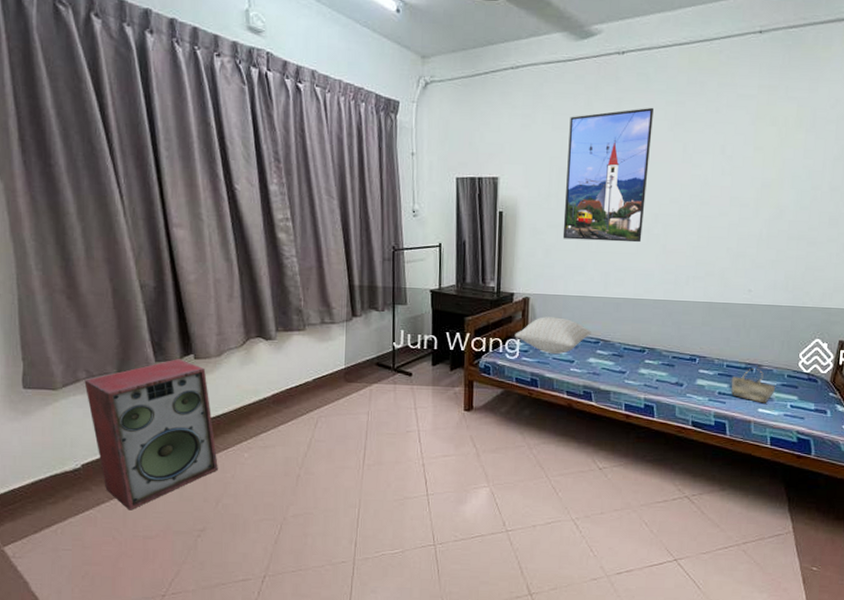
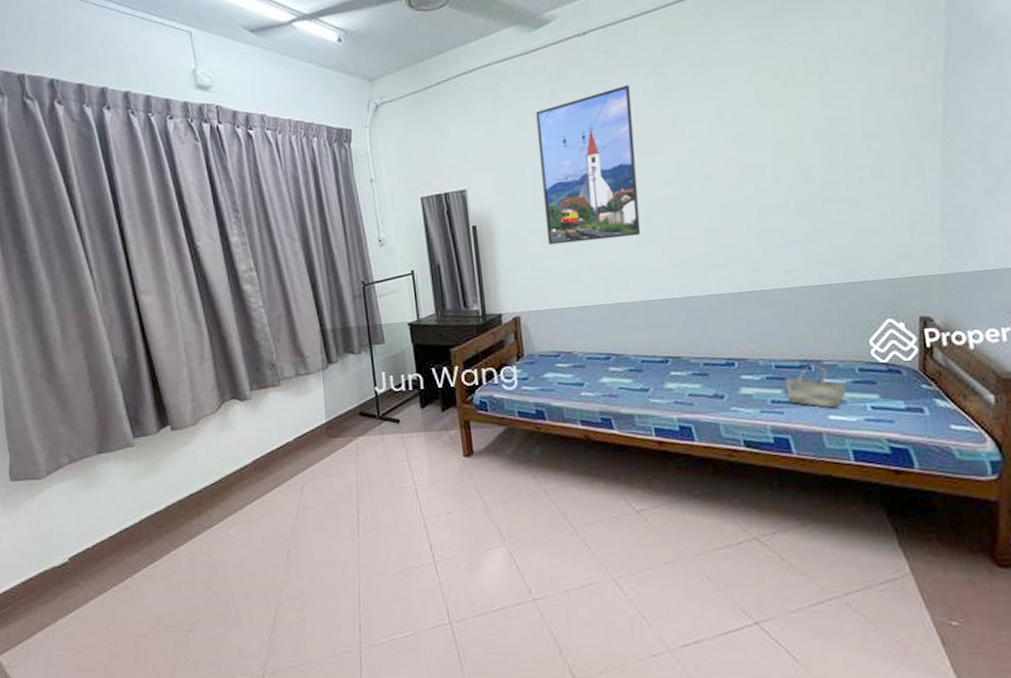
speaker: present [84,359,218,510] -> none [67,432,204,606]
pillow: present [514,316,591,354] -> none [509,334,599,378]

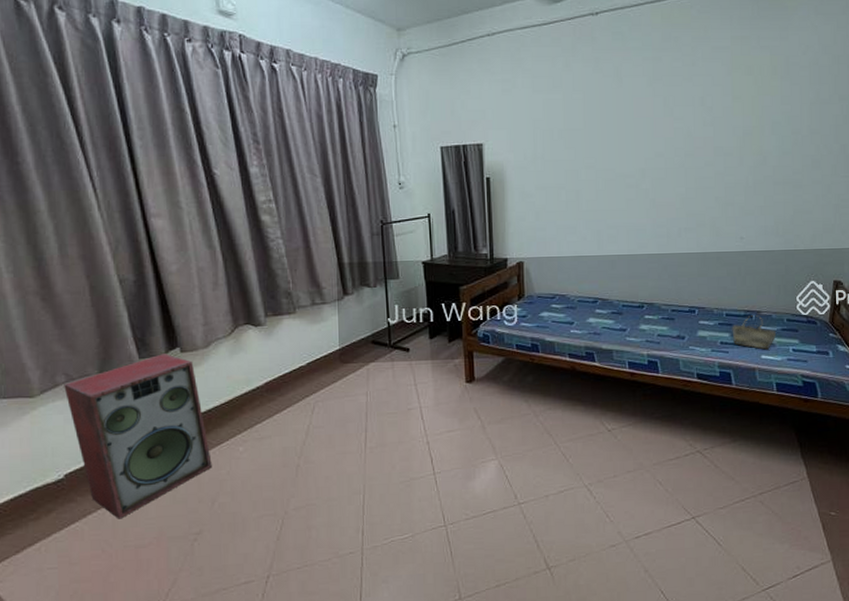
speaker: none [67,432,204,606] -> present [64,353,212,519]
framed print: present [536,84,641,245] -> none [550,64,632,200]

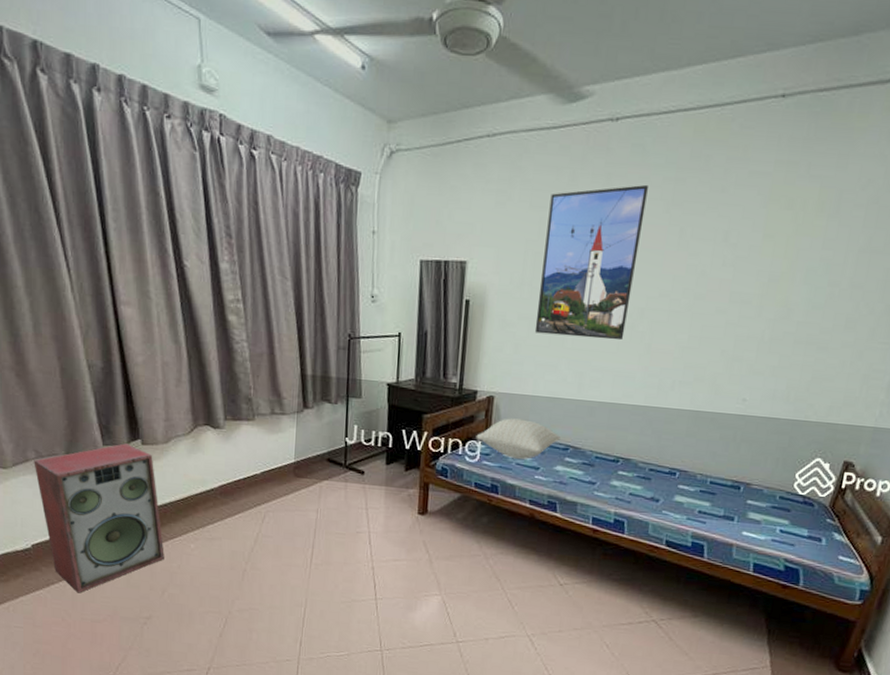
pillow: none [511,279,588,317] -> present [476,418,560,459]
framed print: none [550,64,632,200] -> present [534,184,648,341]
tote bag: present [732,315,776,350] -> none [712,487,764,527]

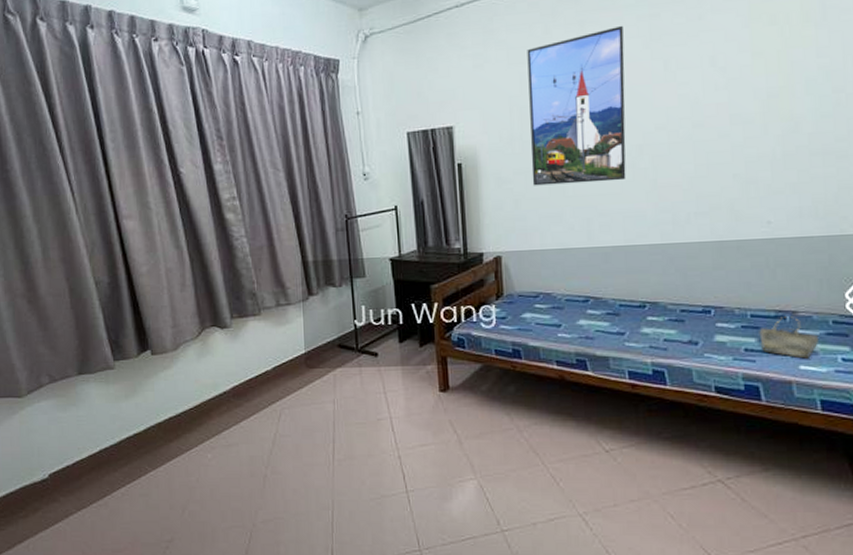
speaker: present [34,443,165,593] -> none [47,356,182,522]
pillow: present [476,418,560,459] -> none [489,275,578,318]
tote bag: none [712,487,764,527] -> present [759,316,818,359]

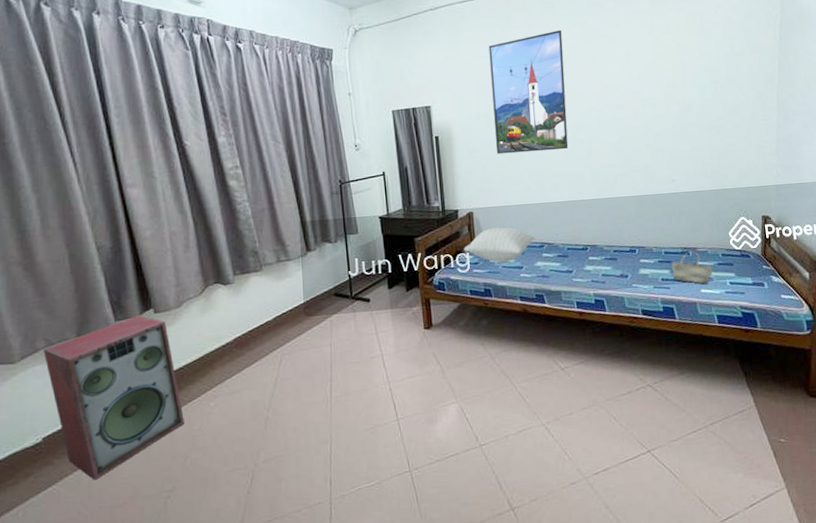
speaker: none [47,356,182,522] -> present [43,315,184,480]
pillow: none [489,275,578,318] -> present [464,227,535,263]

